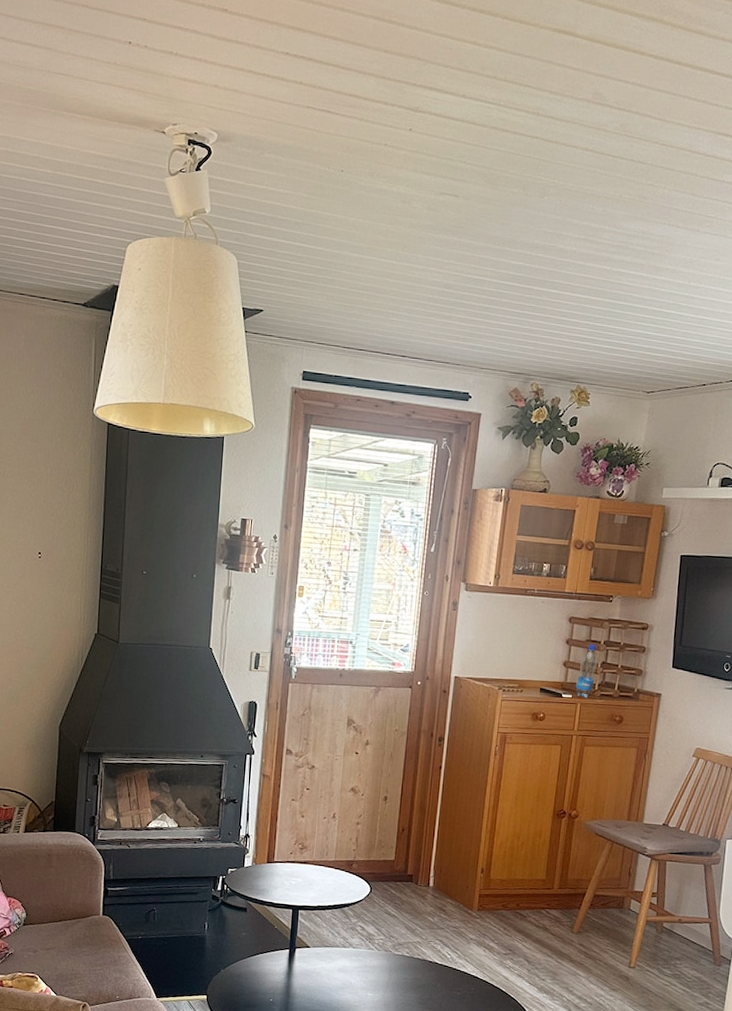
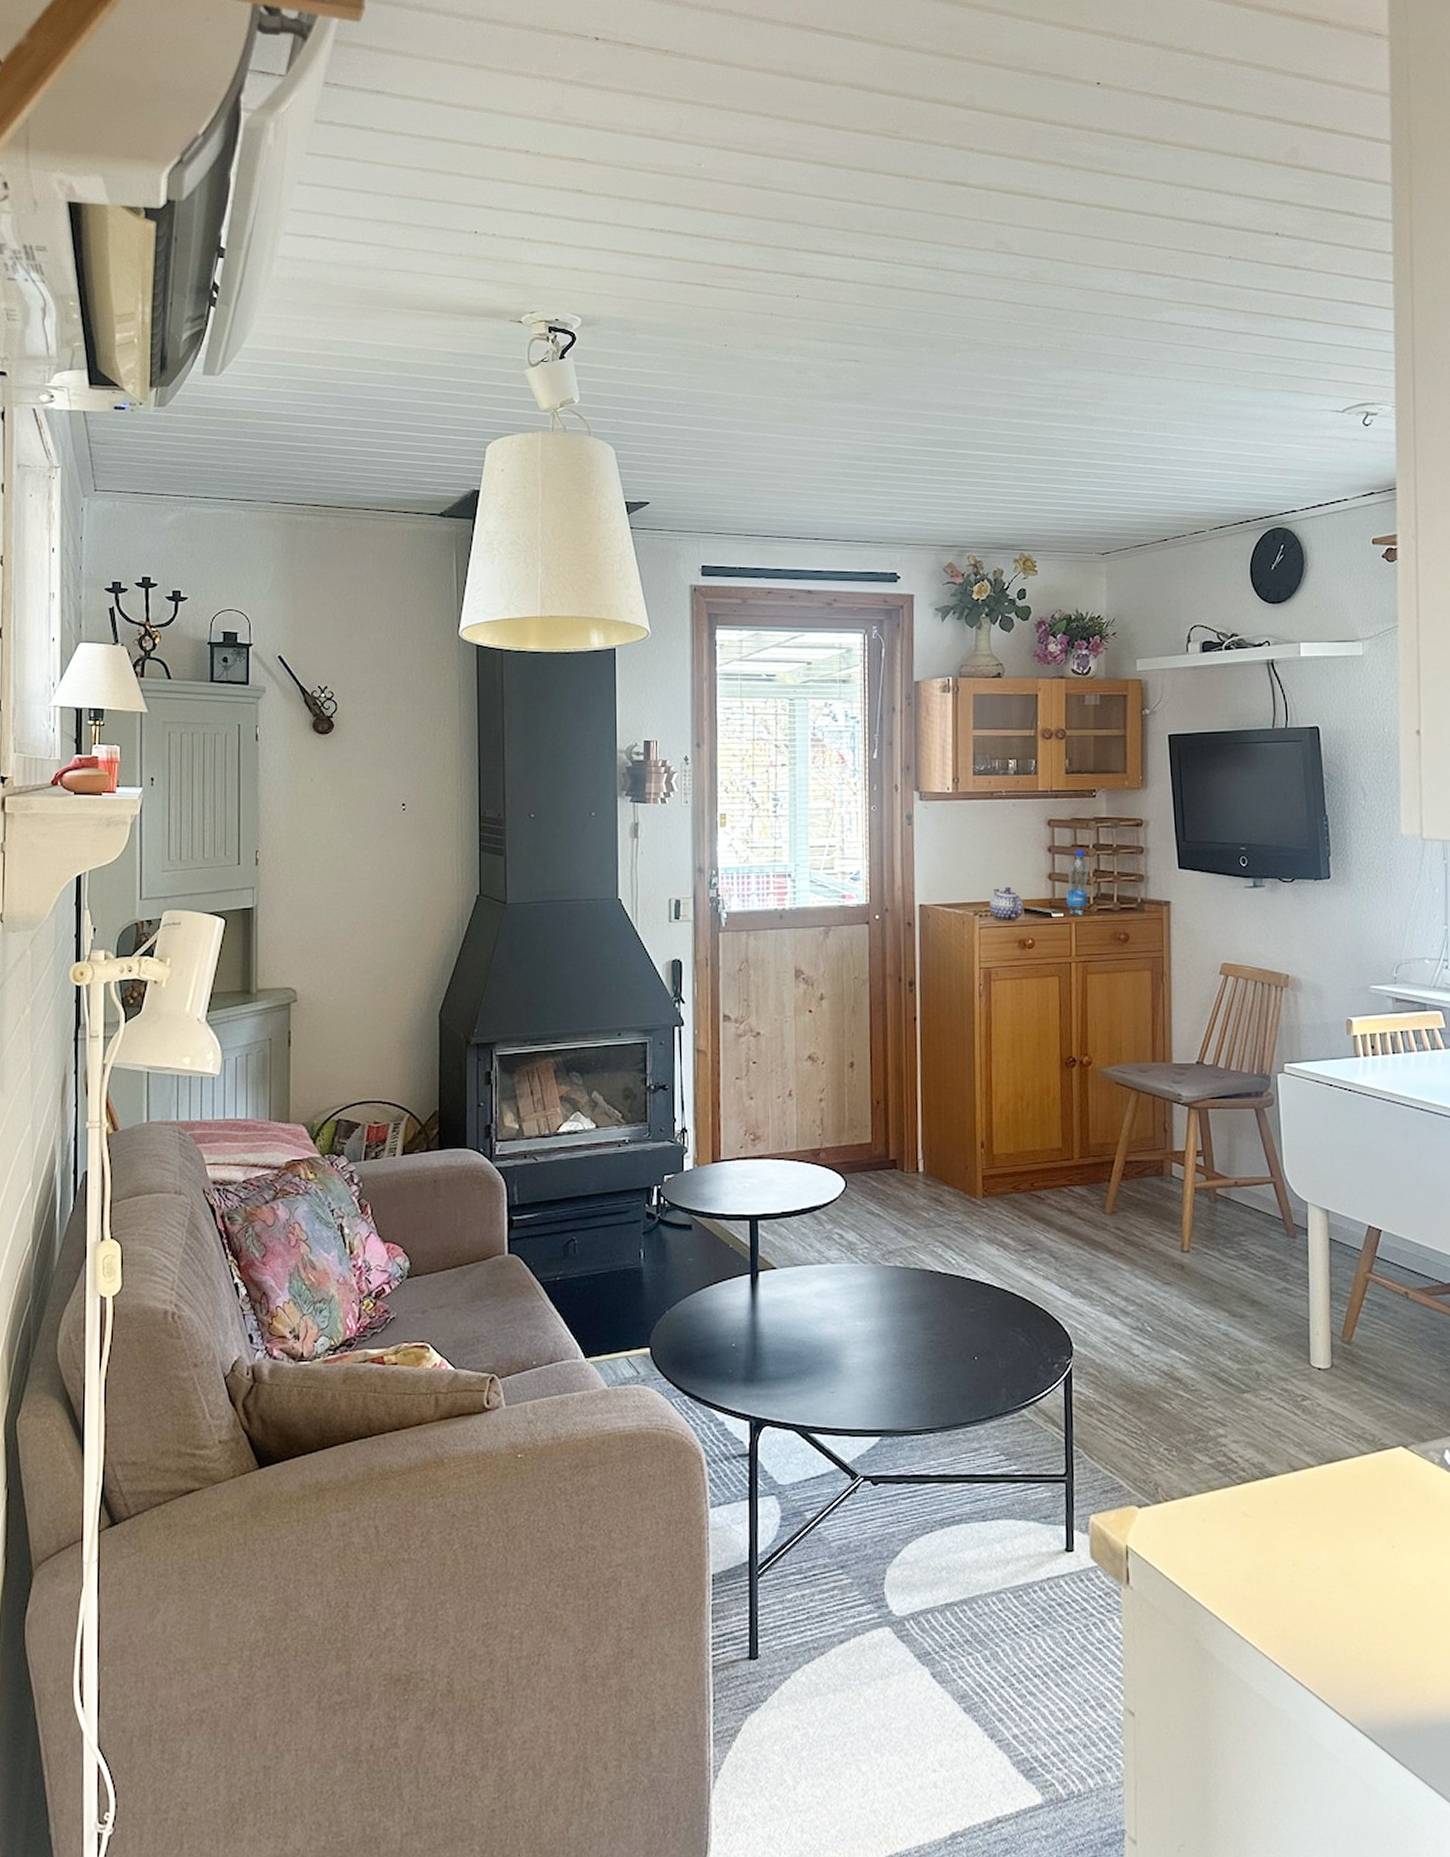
teapot: none [511,668,541,698] -> present [989,886,1024,922]

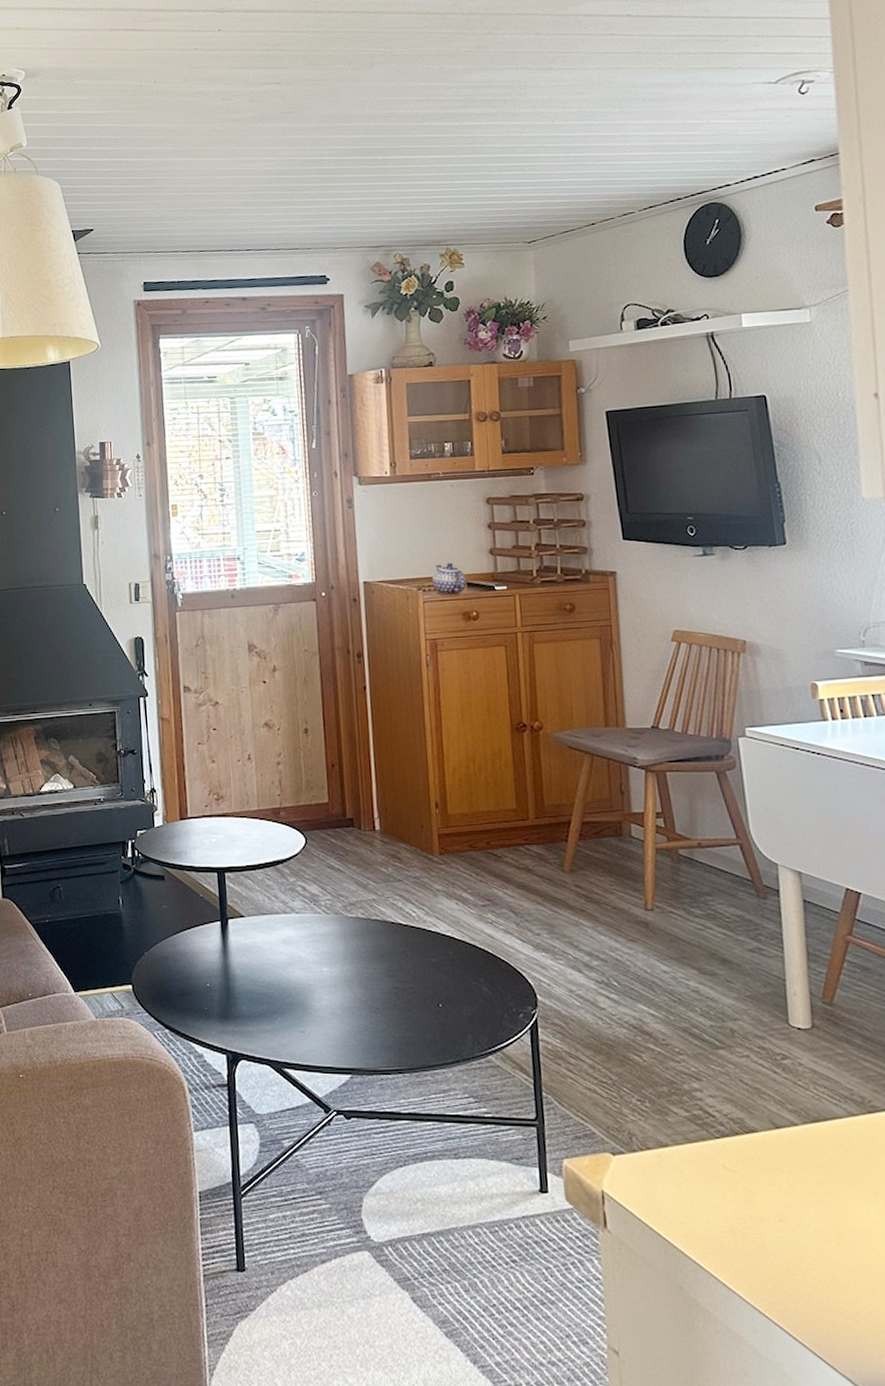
bottle: present [1066,849,1089,916] -> none [508,525,531,588]

